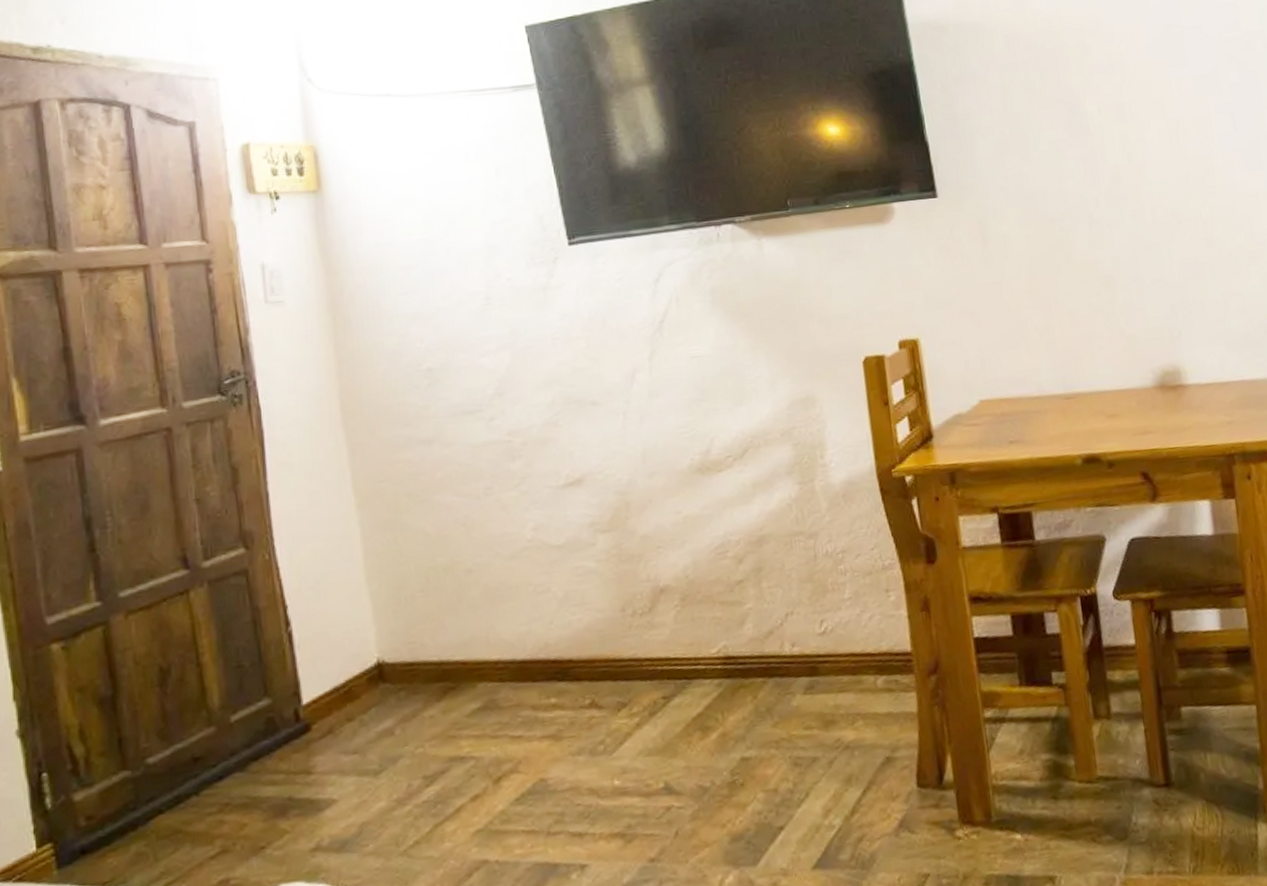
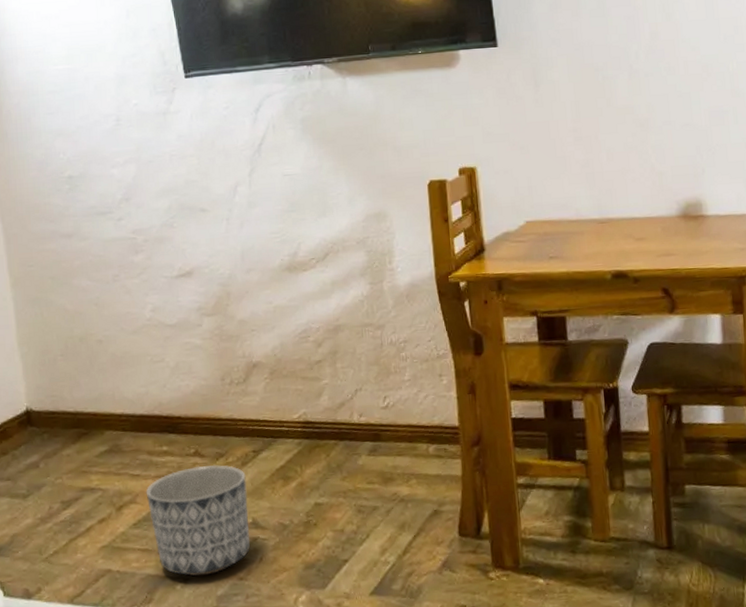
planter: none [530,717,662,861] -> present [146,464,250,576]

